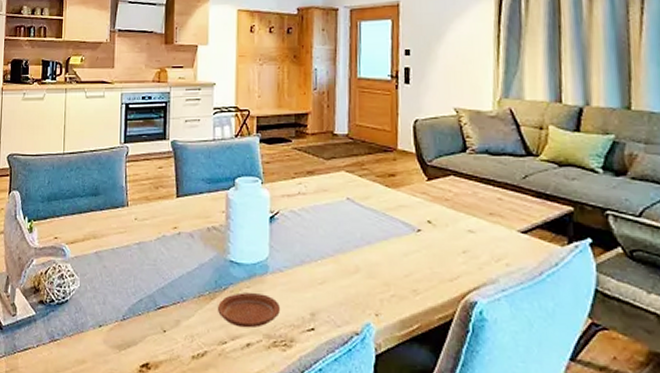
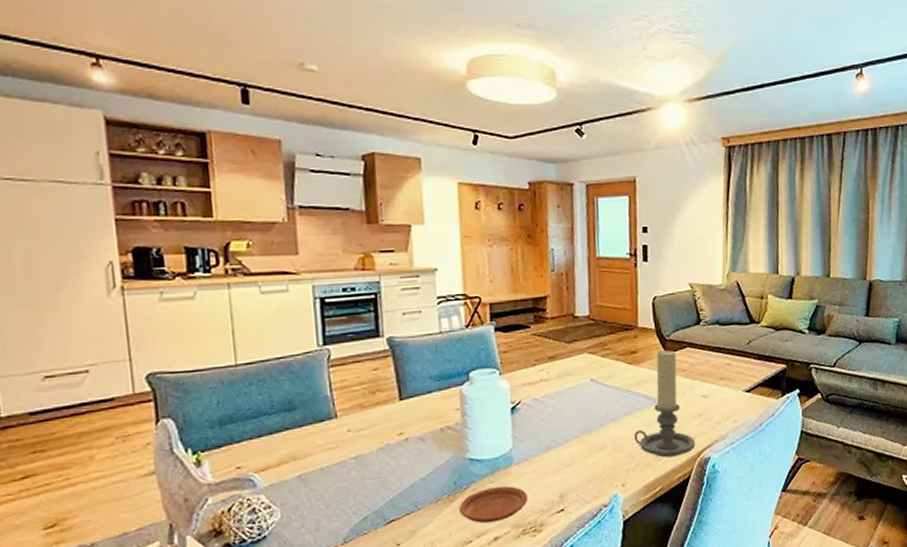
candle holder: none [389,175,460,294] -> present [633,349,696,458]

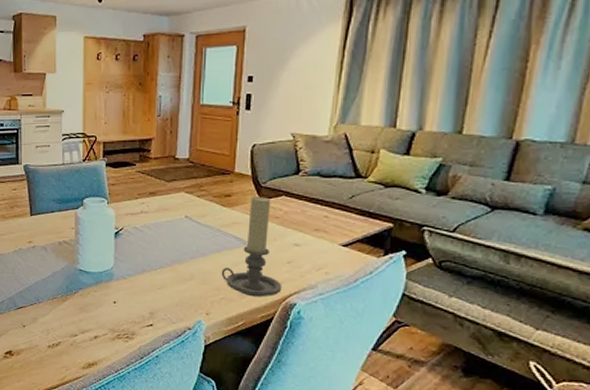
plate: present [458,486,529,524] -> none [68,296,124,324]

